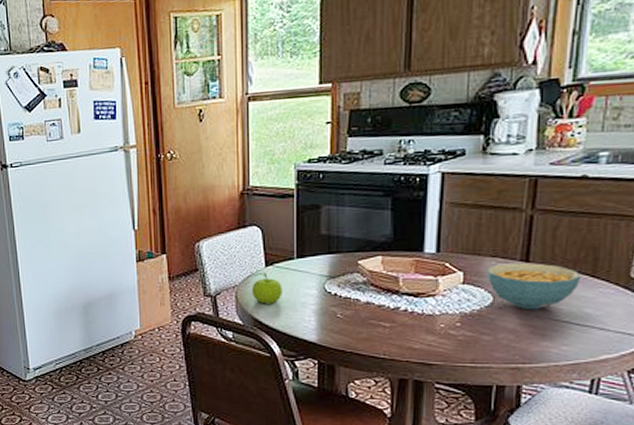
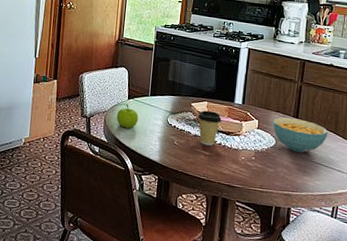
coffee cup: none [368,268,405,315] -> present [197,110,222,146]

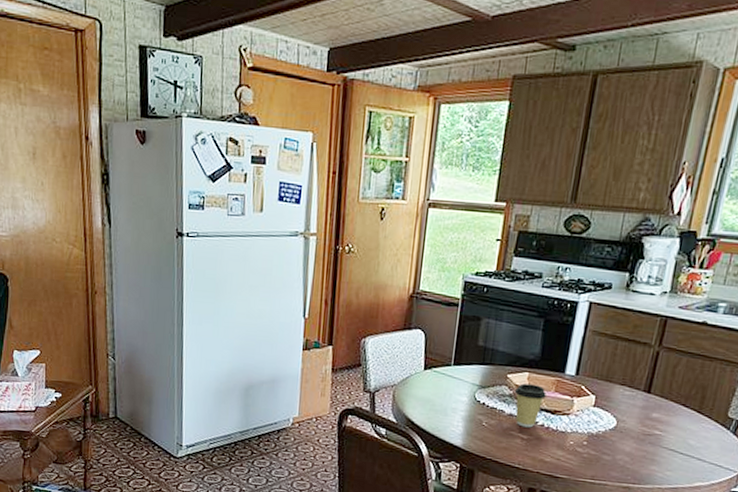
fruit: present [113,103,139,129] -> none [404,375,437,407]
cereal bowl: present [272,117,329,153] -> none [614,392,690,437]

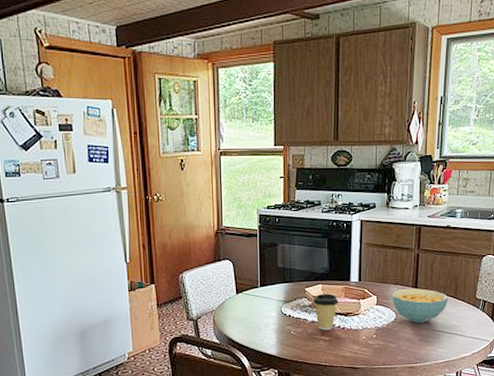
cereal bowl: none [614,392,690,437] -> present [391,288,449,324]

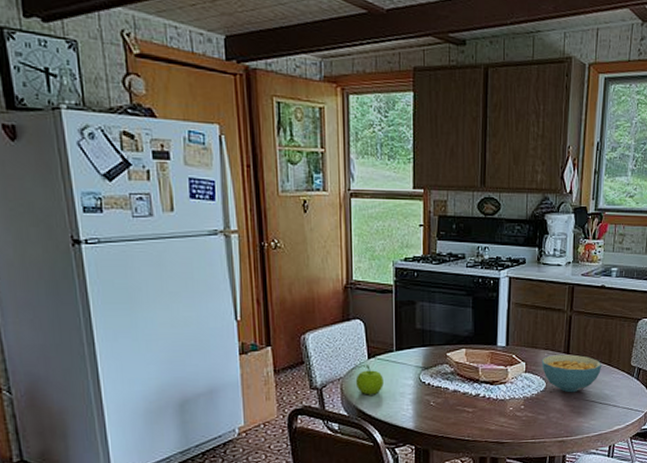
fruit: none [220,299,250,326] -> present [349,365,384,395]
coffee cup: present [313,294,338,331] -> none [455,359,483,401]

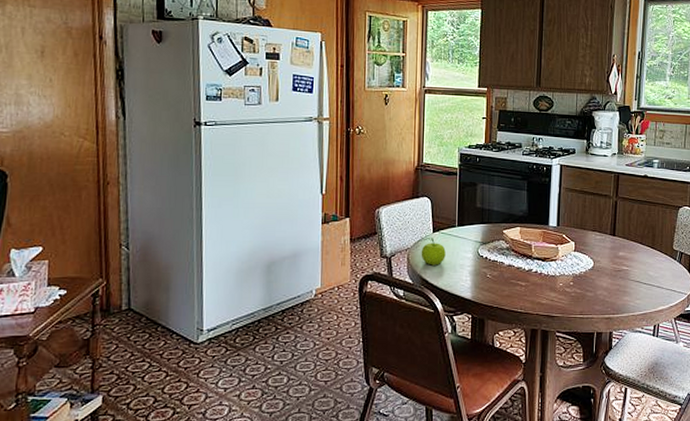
cereal bowl: present [541,354,602,393] -> none [589,236,646,273]

